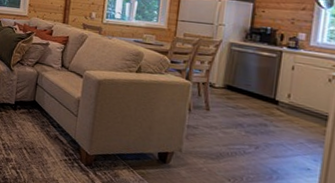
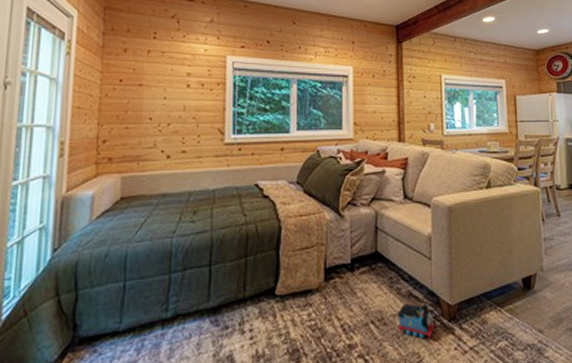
toy train: none [43,143,75,173] -> present [396,303,437,339]

